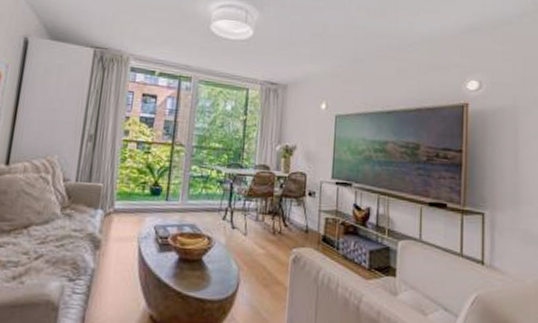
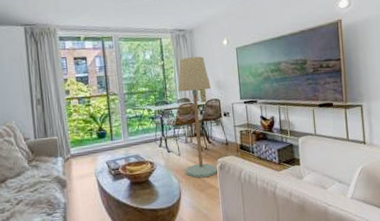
floor lamp: none [249,116,298,270] -> present [178,56,217,178]

